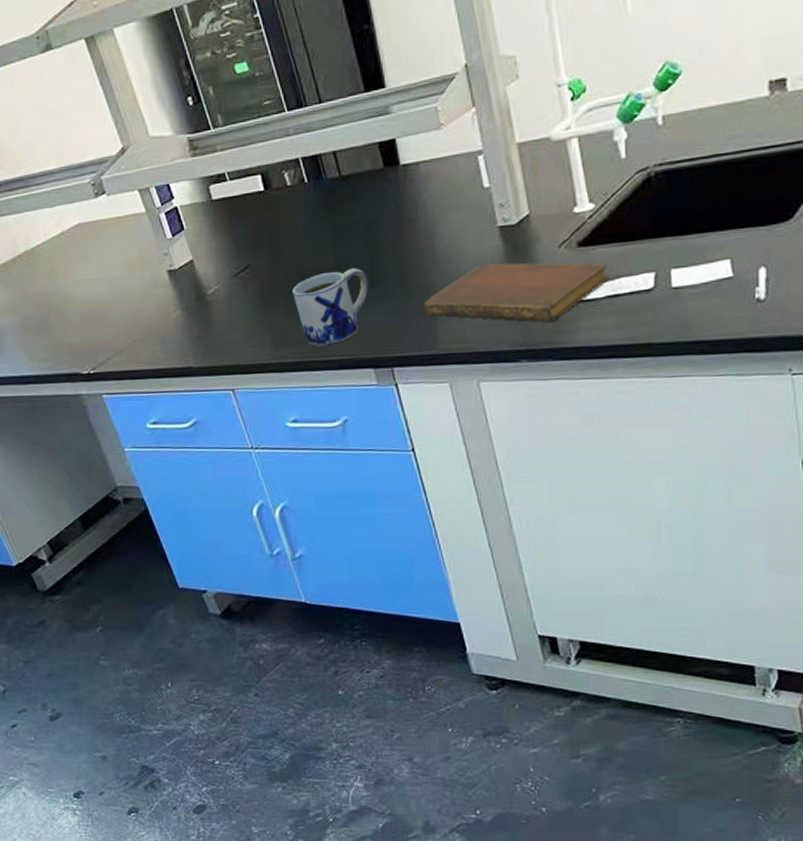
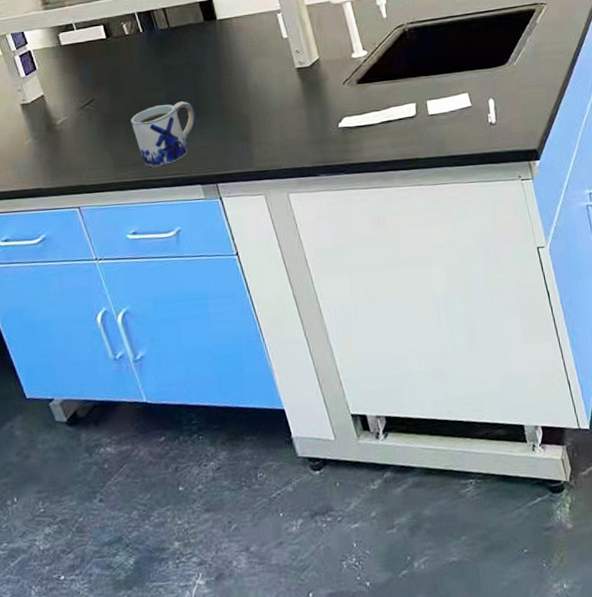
notebook: present [423,262,609,323] -> none [240,96,382,144]

